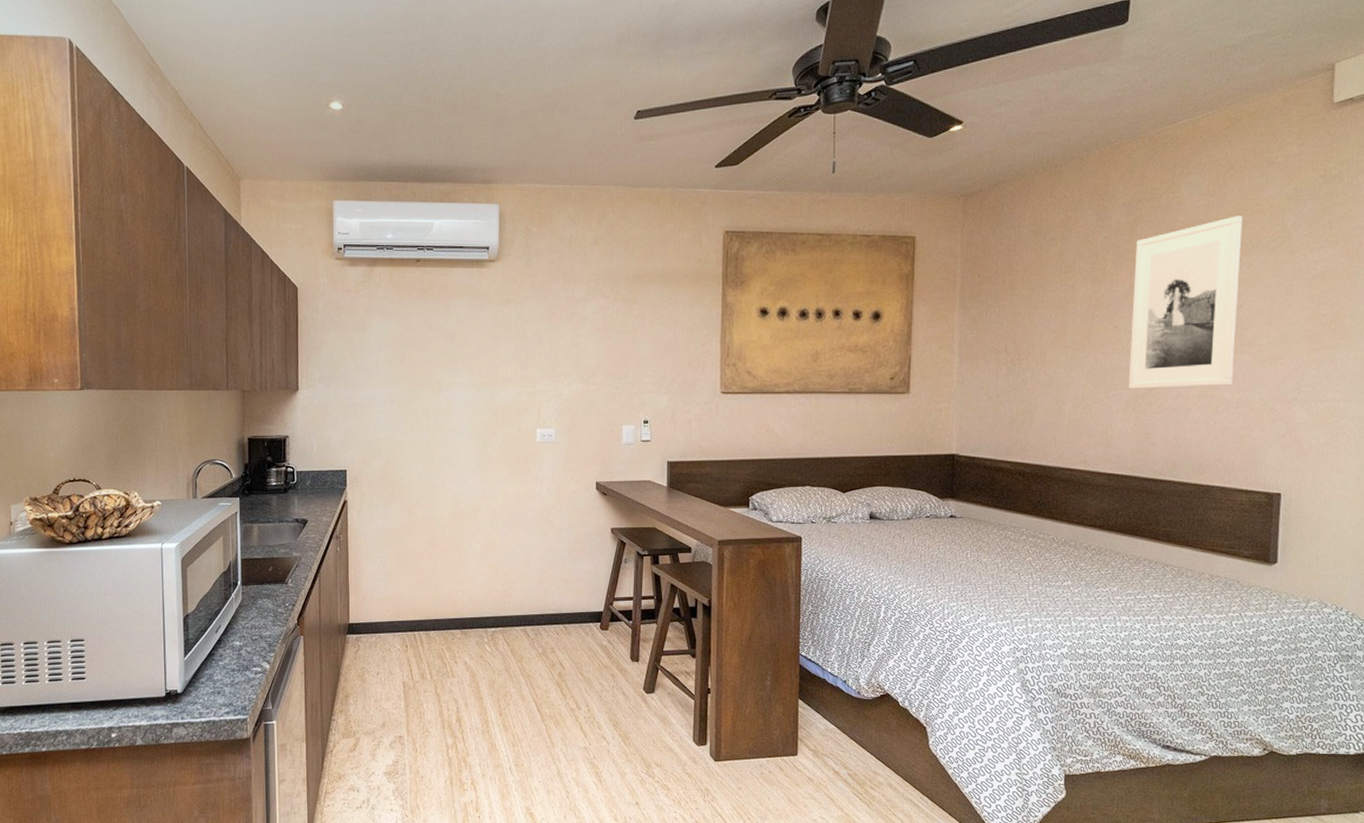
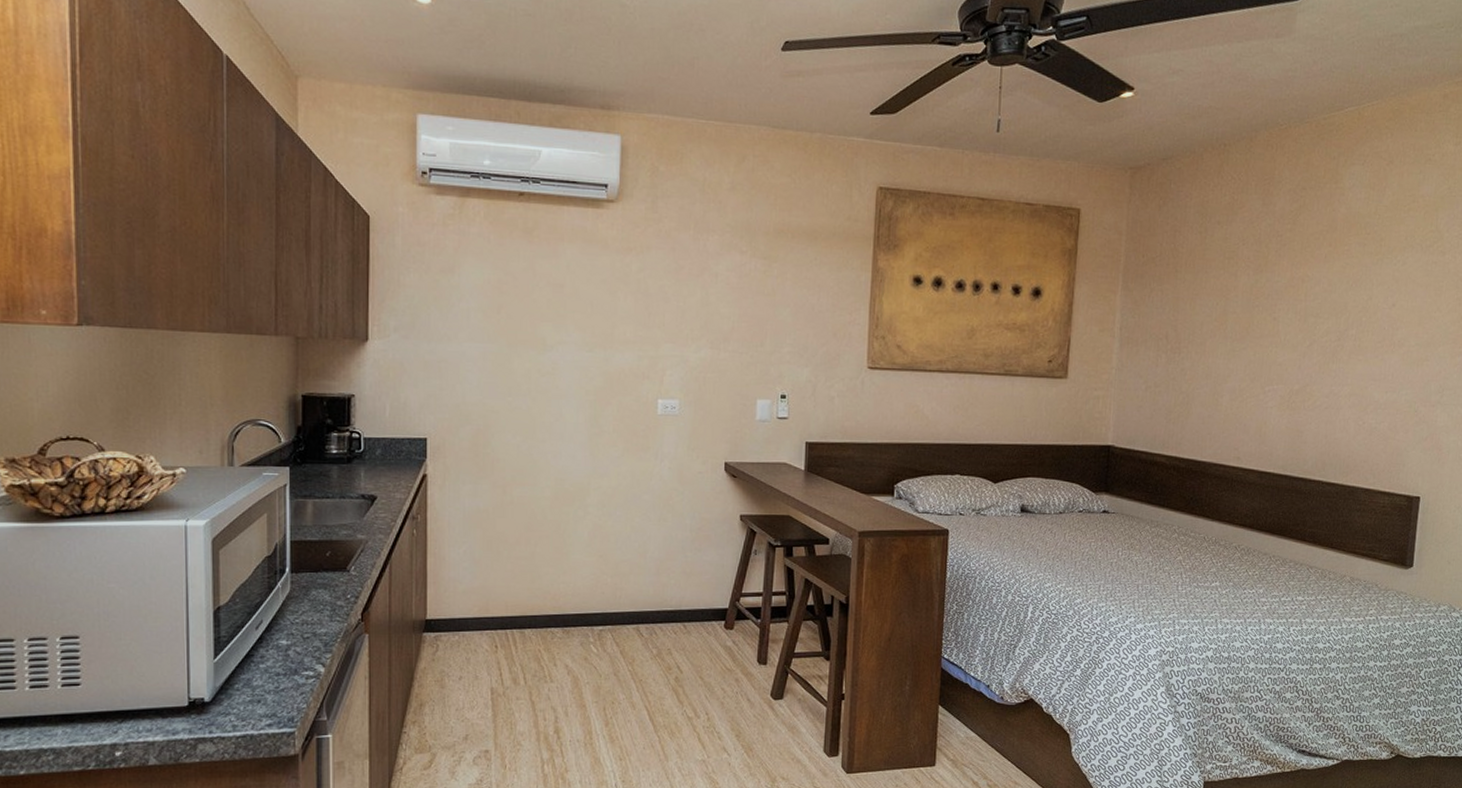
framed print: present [1128,216,1243,389] -> none [1283,211,1400,386]

